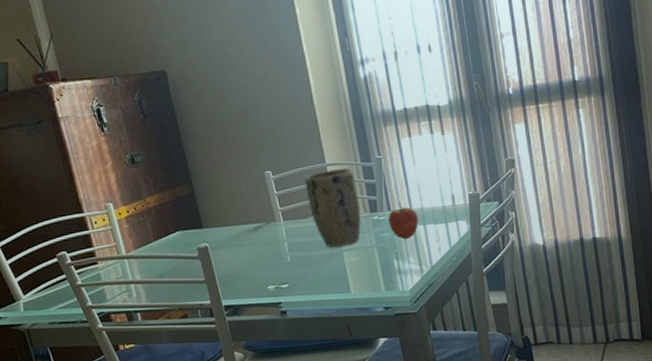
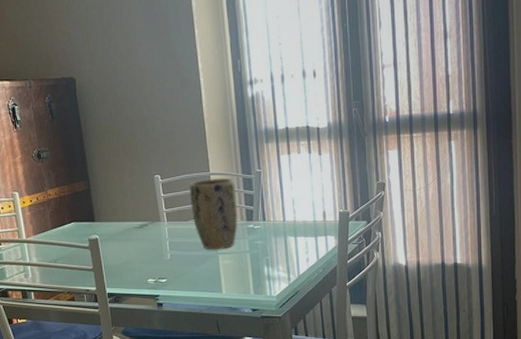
fruit: present [388,202,419,240] -> none [262,213,290,249]

